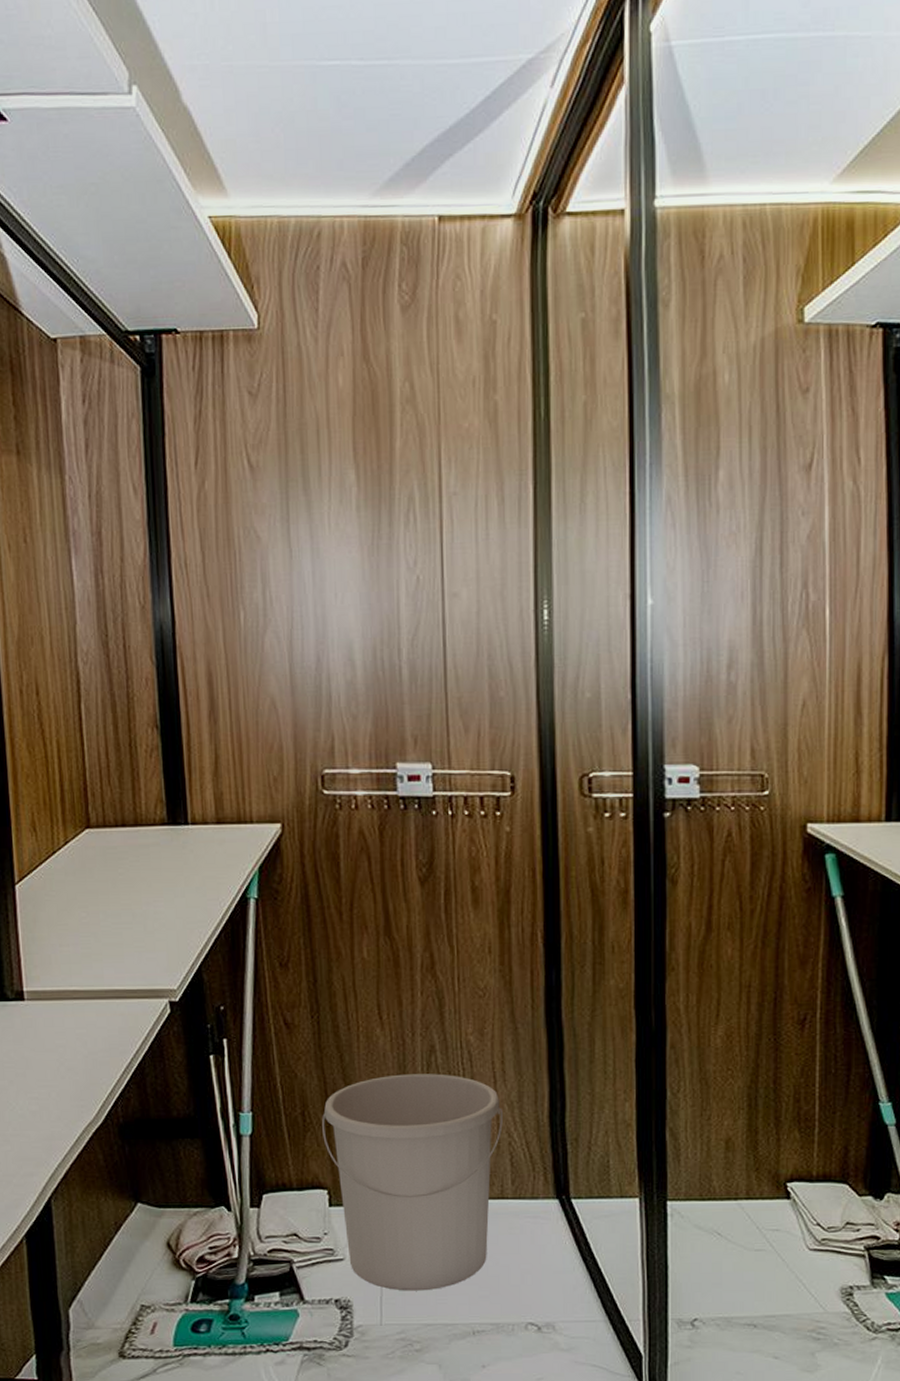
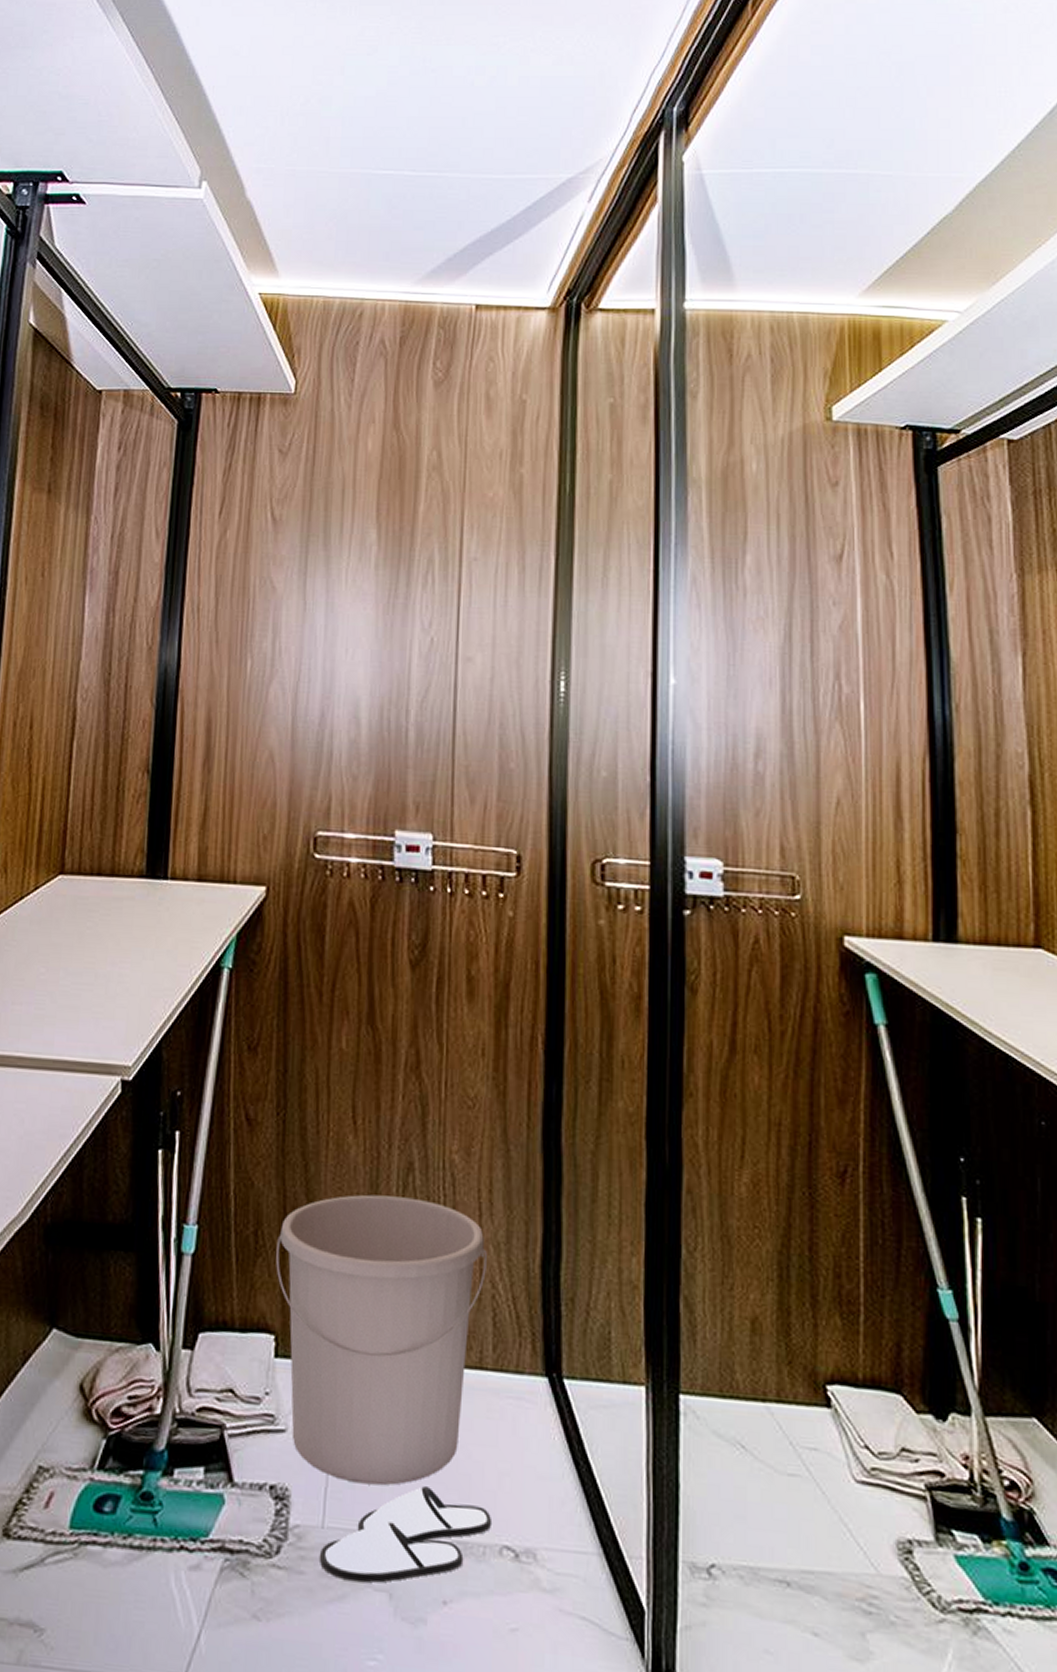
slippers: none [380,1288,517,1360] -> present [319,1486,491,1583]

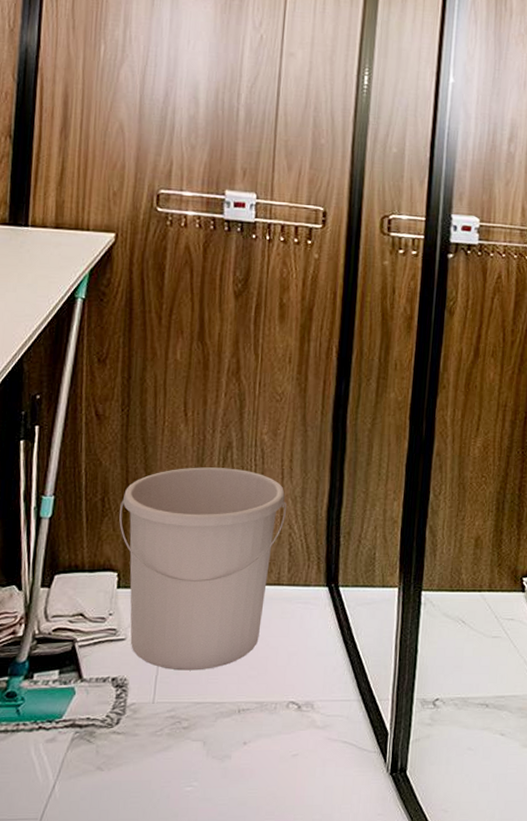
slippers: present [319,1486,491,1583] -> none [150,668,282,737]

